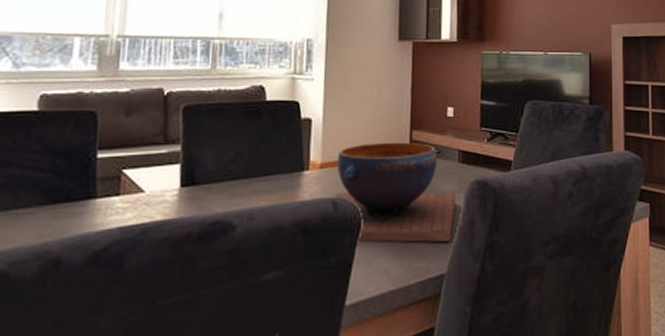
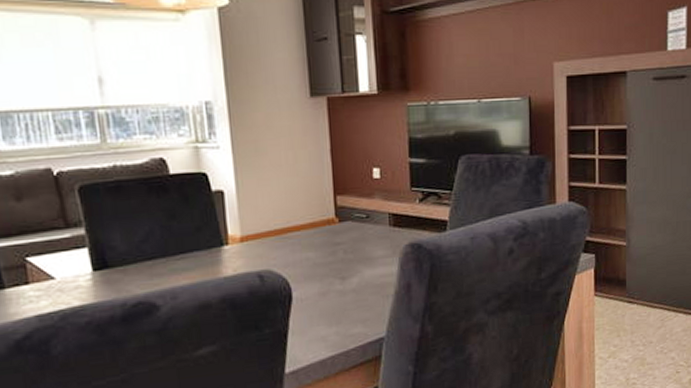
decorative bowl: present [335,142,456,243] -> none [257,208,390,313]

